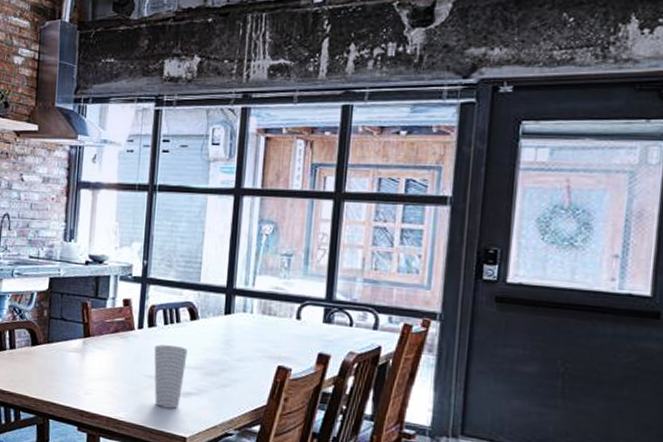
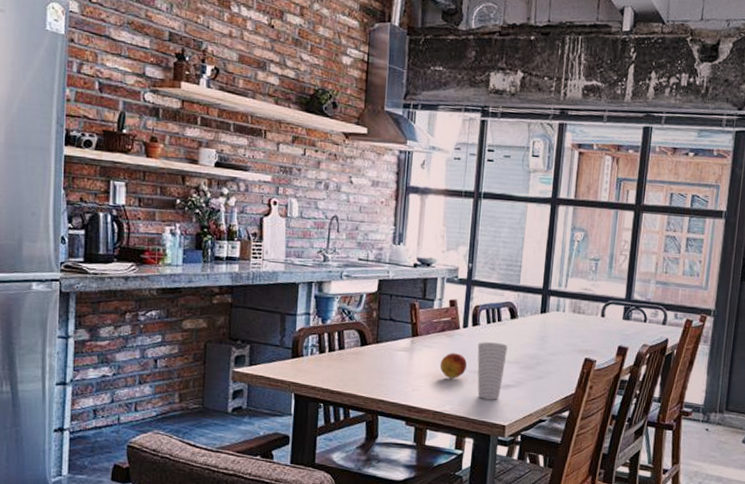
fruit: none [113,355,142,384] -> present [439,353,467,379]

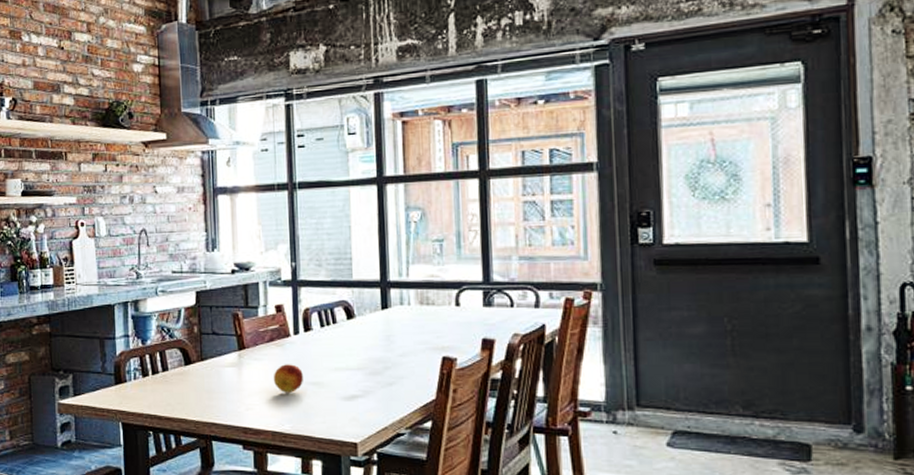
cup: present [477,342,508,400] -> none [313,348,348,414]

